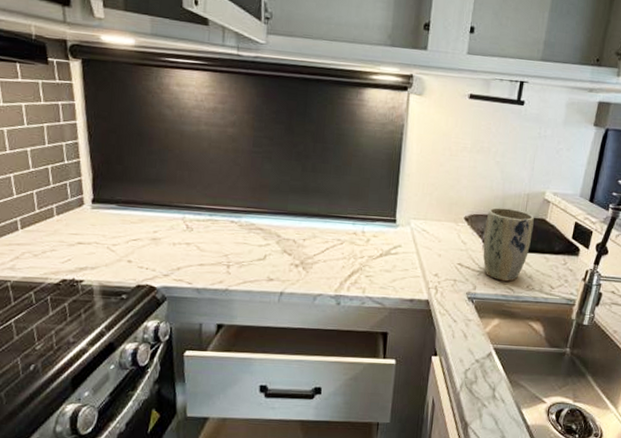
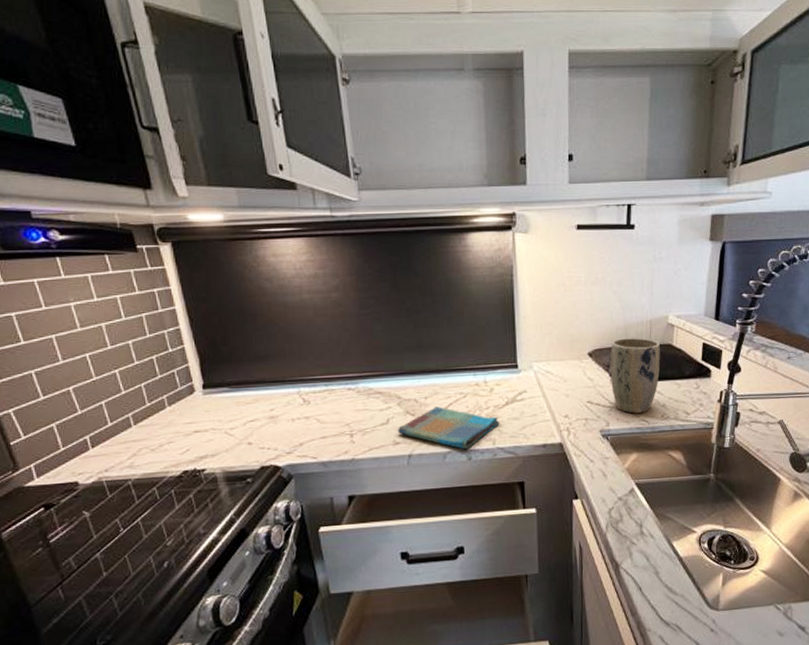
dish towel: none [272,249,372,294] -> present [397,406,500,450]

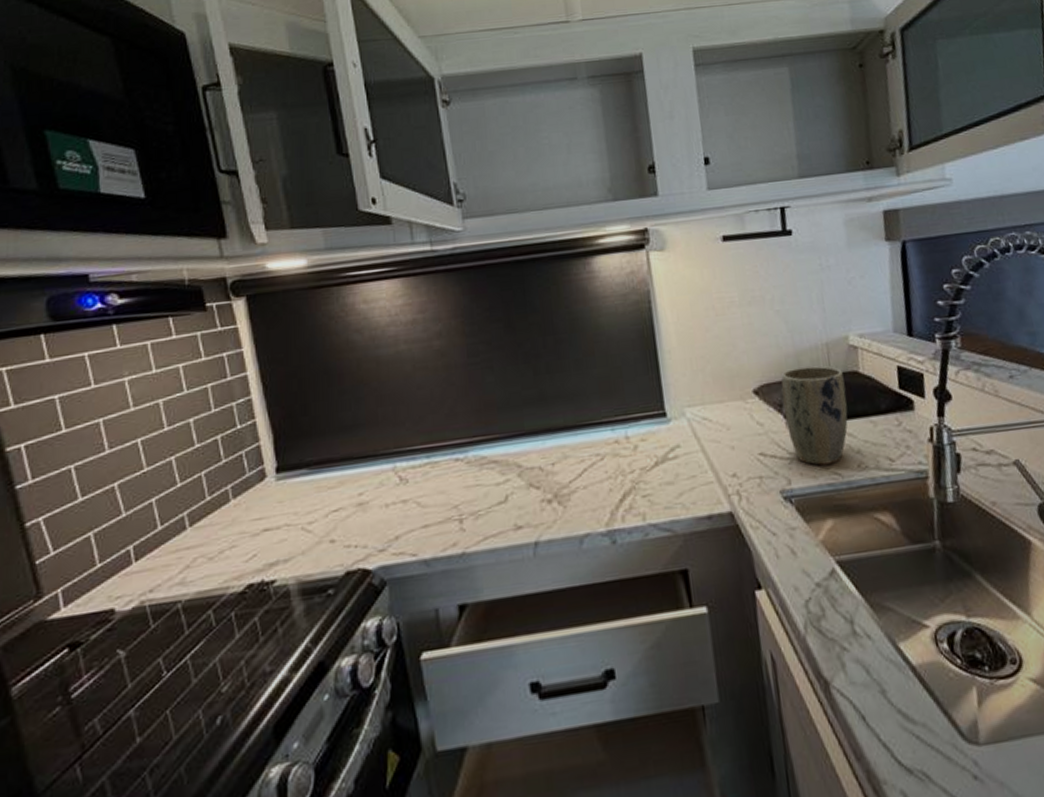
dish towel: present [397,406,500,450] -> none [518,474,649,530]

